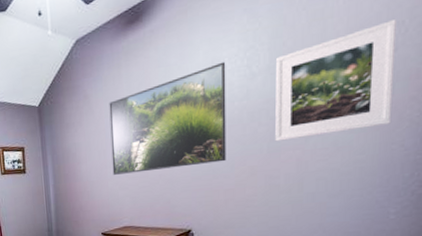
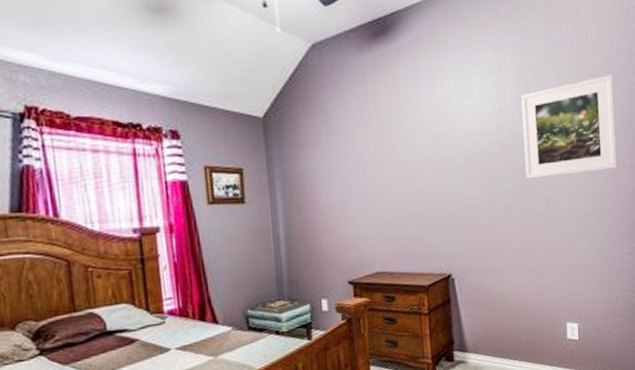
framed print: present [109,61,226,175] -> none [353,92,482,209]

